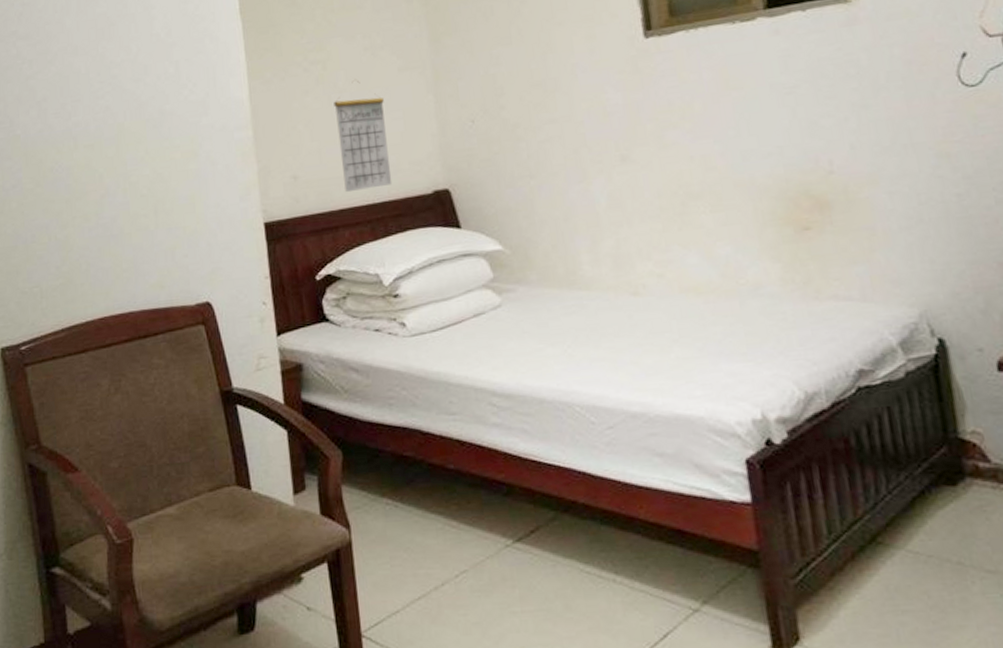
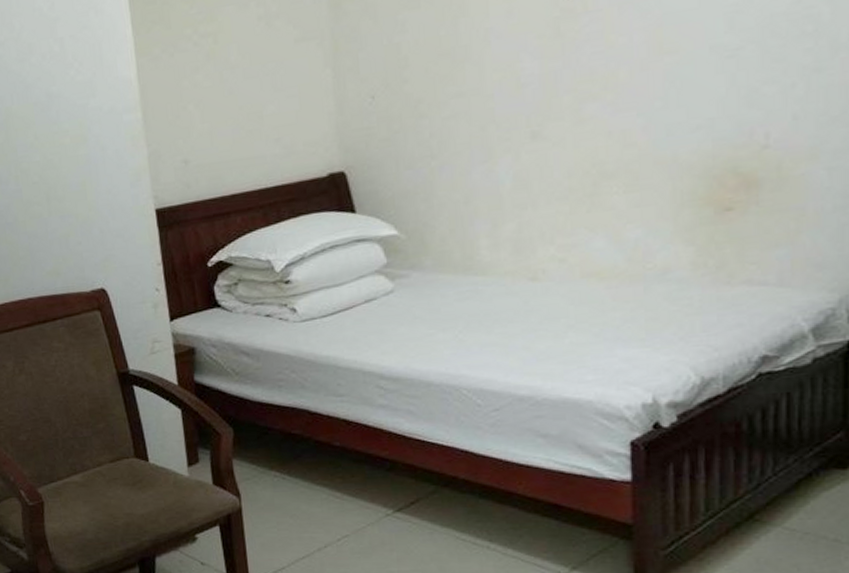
calendar: present [334,80,393,193] -> none [225,54,286,177]

